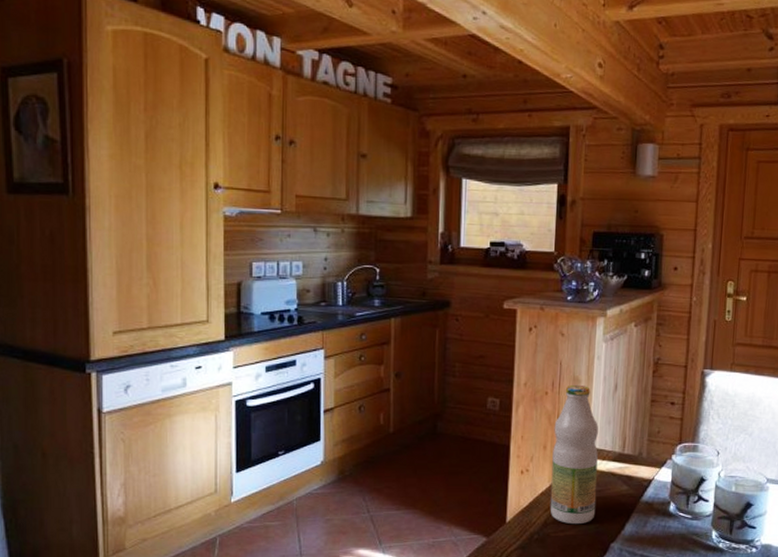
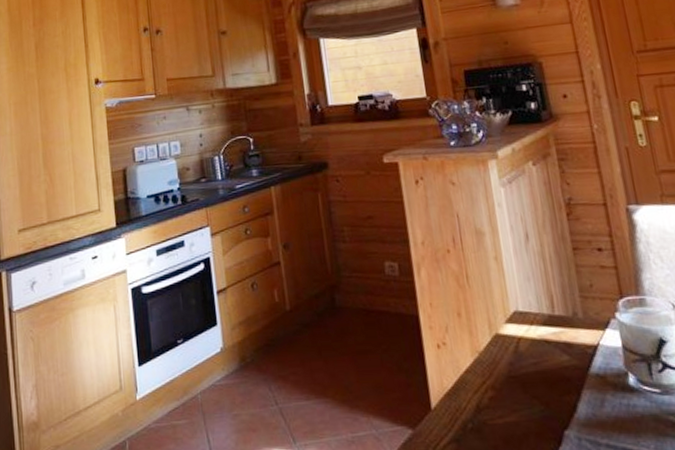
bottle: present [550,384,598,525] -> none [464,237,537,408]

